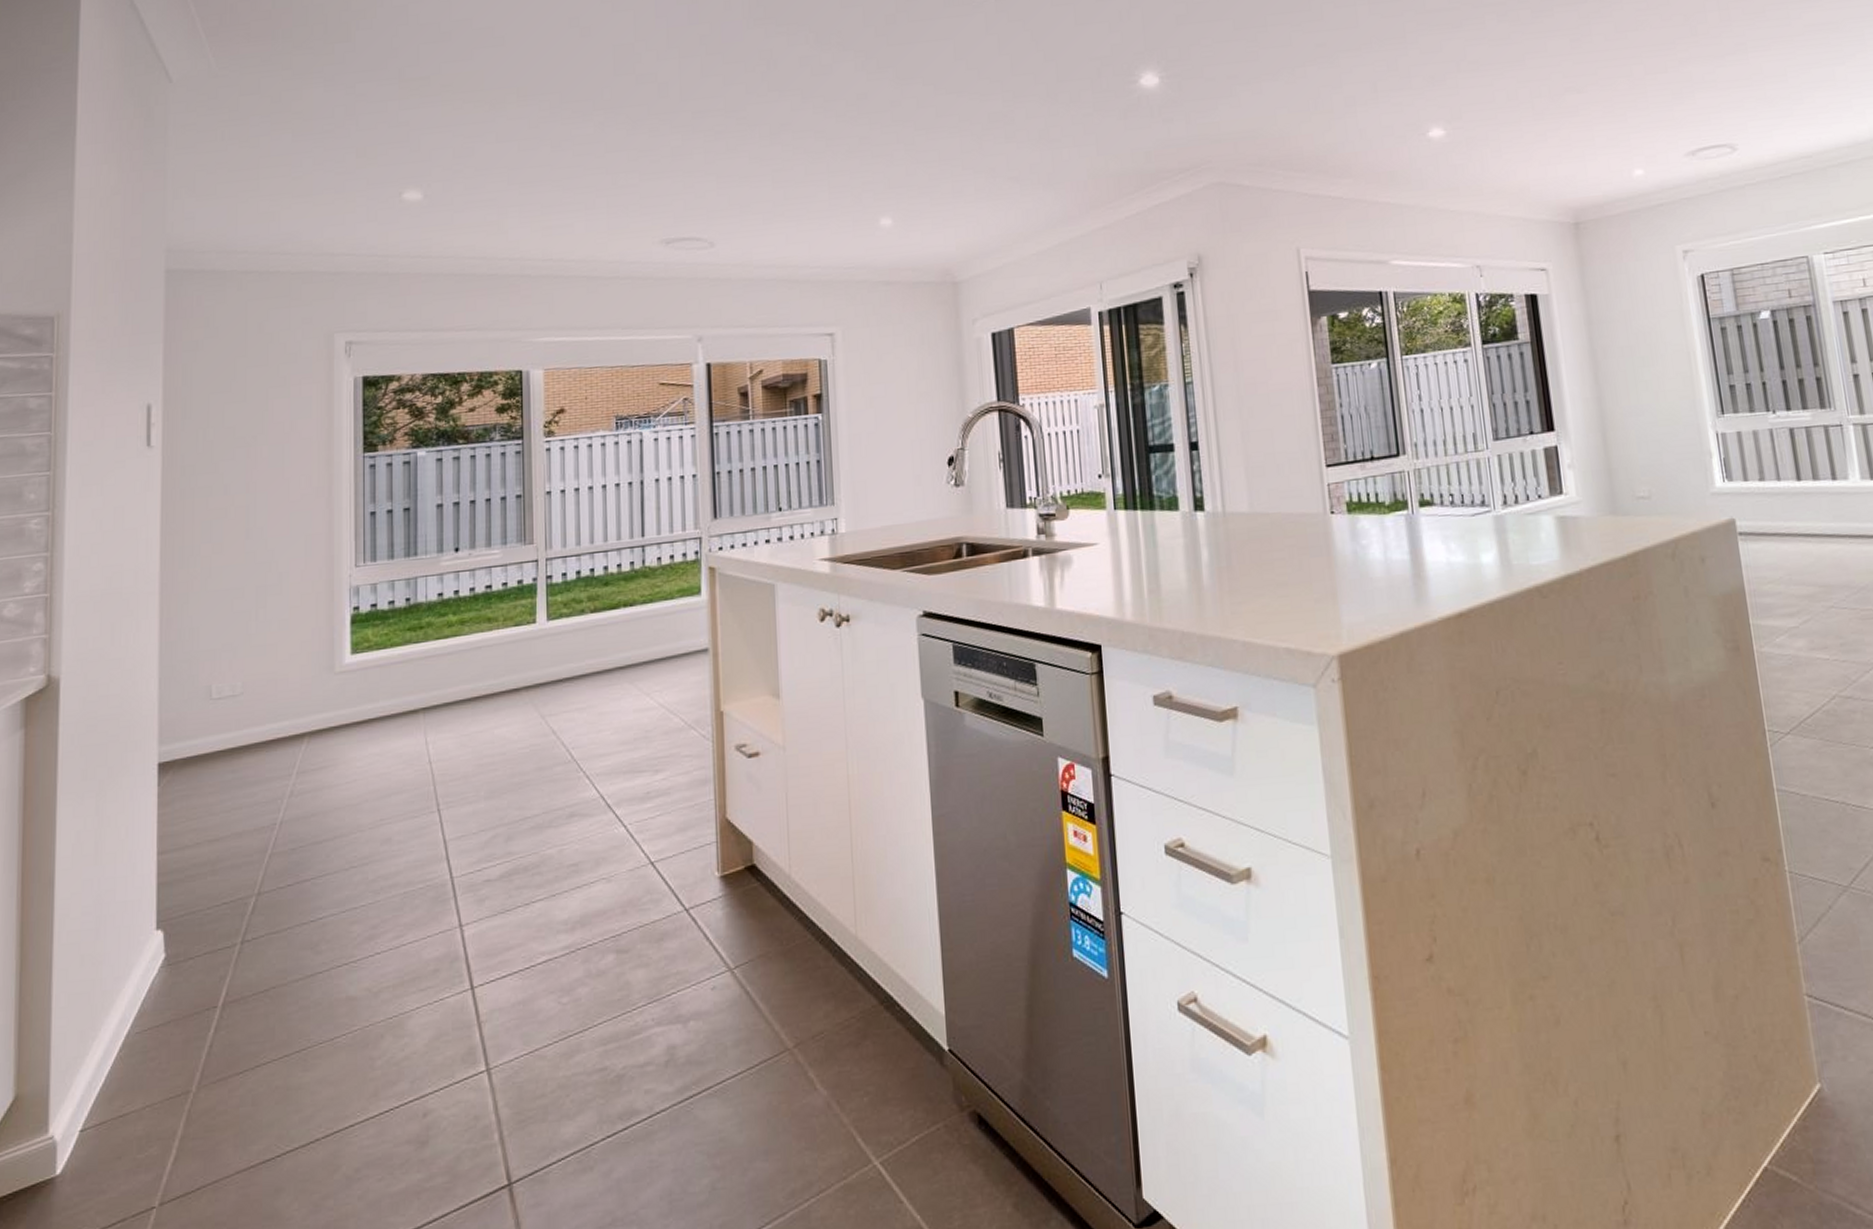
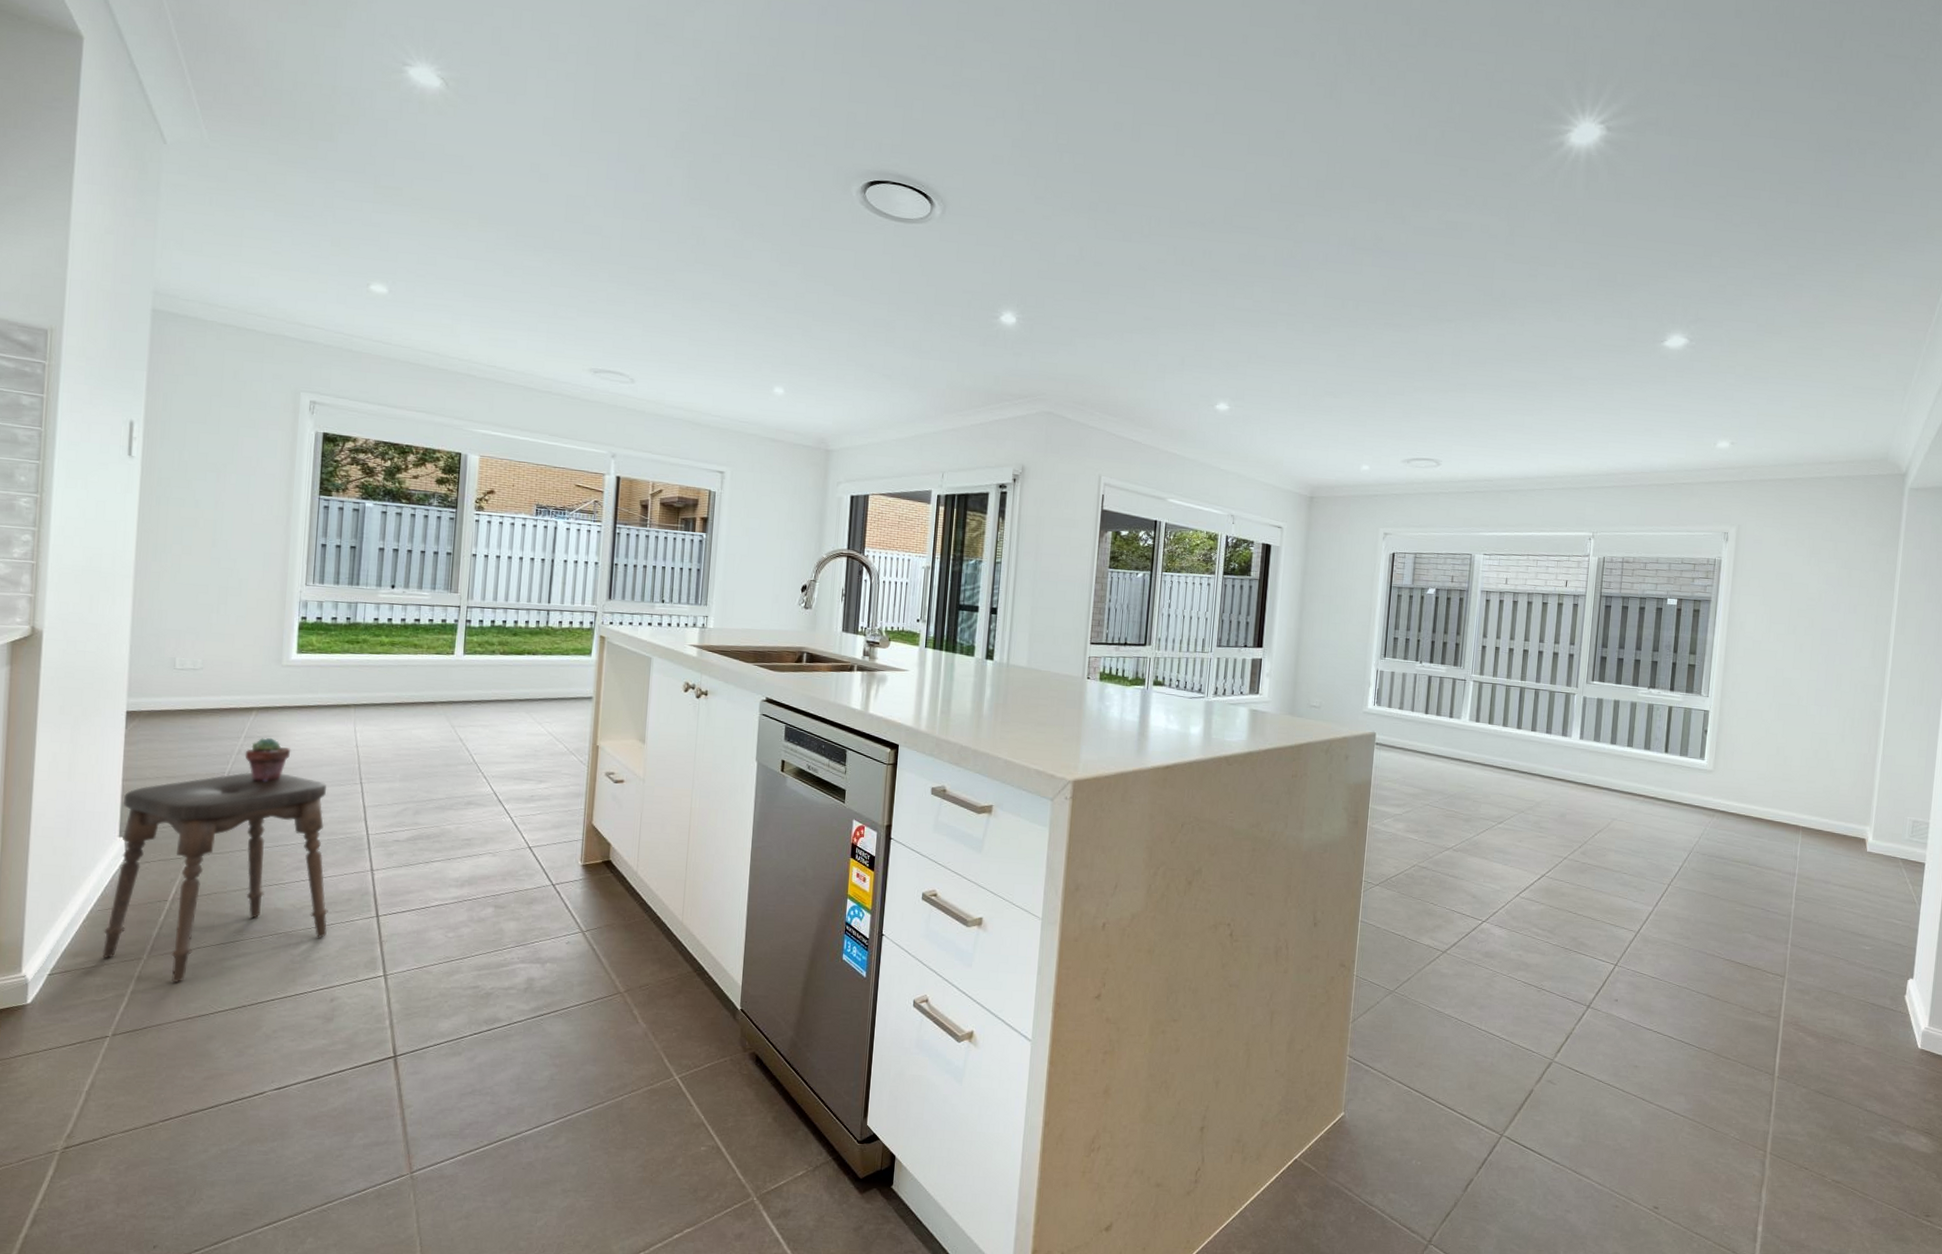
stool: none [142,813,412,1119] -> present [102,772,328,982]
potted succulent: none [298,768,353,828] -> present [245,737,291,781]

